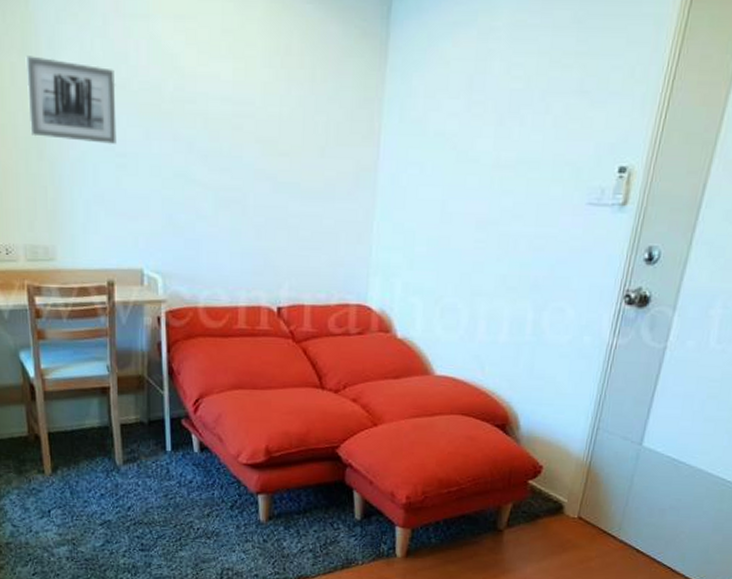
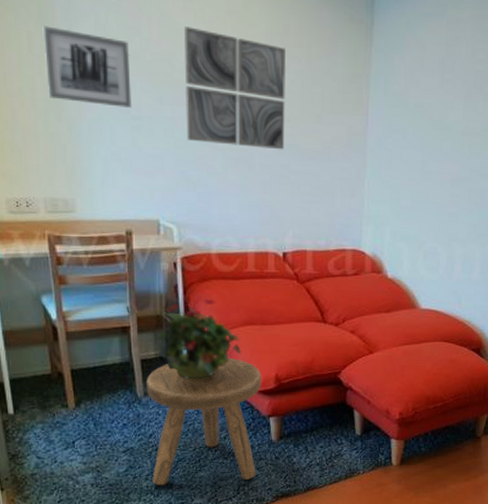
stool: none [126,424,250,564] -> present [147,357,261,485]
potted plant: none [135,358,228,449] -> present [155,298,241,380]
wall art: none [173,50,286,189] -> present [183,26,285,150]

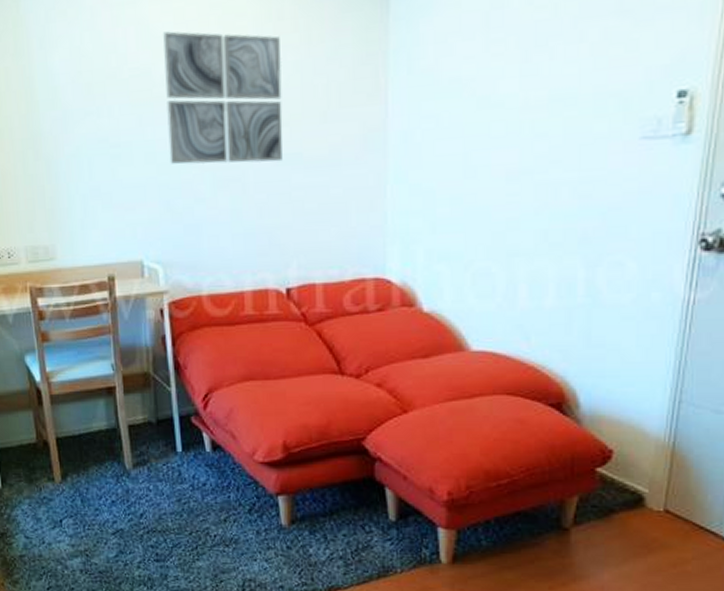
wall art: present [42,26,132,108] -> none [18,58,110,138]
stool: present [147,357,261,485] -> none [135,421,266,575]
potted plant: present [155,298,241,380] -> none [142,350,241,449]

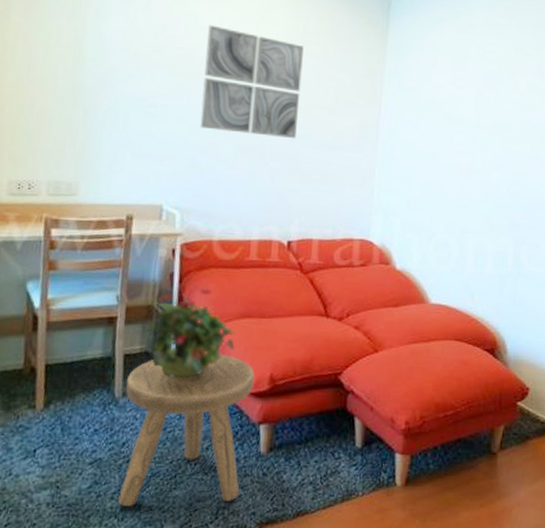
stool: none [135,421,266,575] -> present [118,353,254,506]
potted plant: none [142,350,241,449] -> present [142,288,236,379]

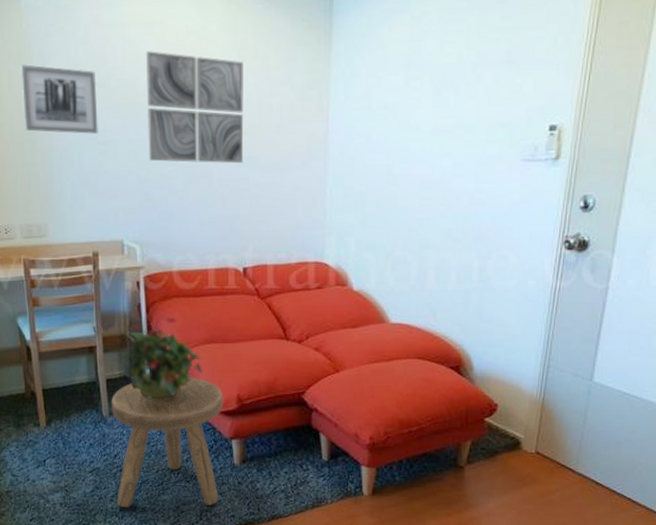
wall art: none [69,21,154,96] -> present [20,64,98,134]

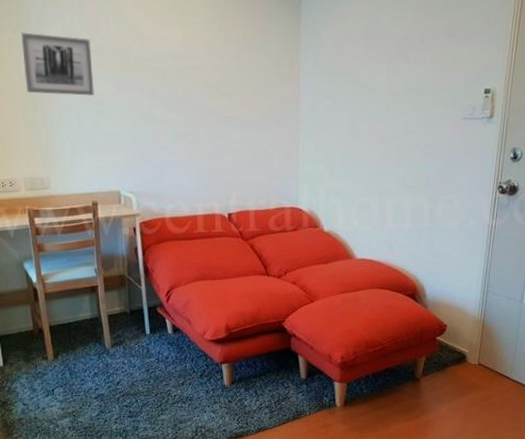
stool: present [112,376,223,507] -> none [113,310,213,428]
potted plant: present [119,317,202,400] -> none [119,258,194,332]
wall art: present [145,51,244,164] -> none [135,21,226,122]

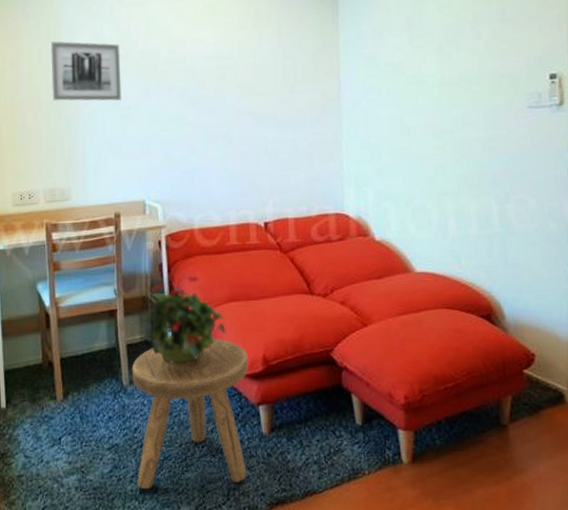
stool: none [113,310,213,428] -> present [132,338,248,489]
potted plant: none [119,258,194,332] -> present [140,275,226,365]

